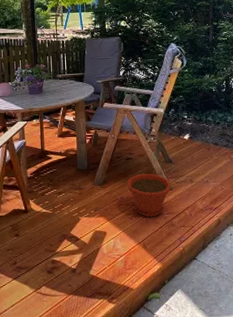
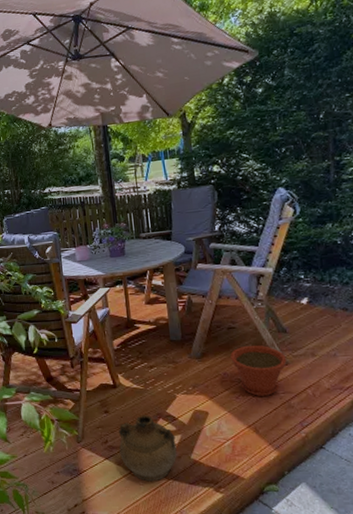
ceramic jug: none [27,236,78,298] -> present [119,415,177,482]

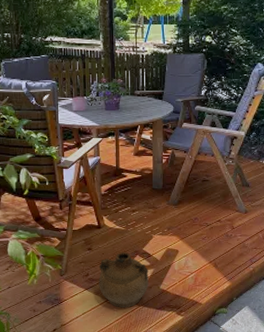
plant pot: present [230,345,287,396] -> none [202,195,246,238]

